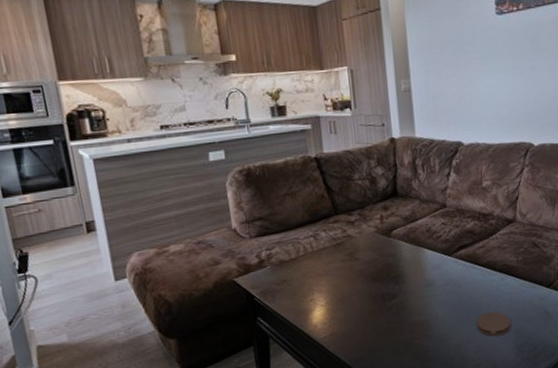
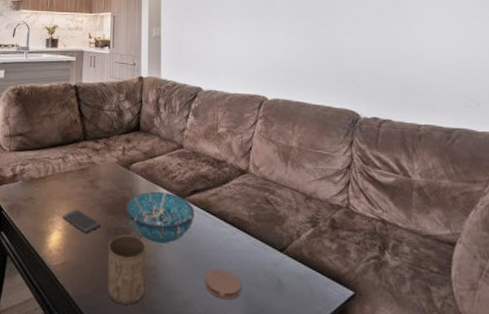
smartphone: none [323,283,367,305] -> present [62,209,102,234]
cup: none [375,297,418,359] -> present [107,235,147,305]
decorative bowl: none [390,253,463,302] -> present [125,191,195,245]

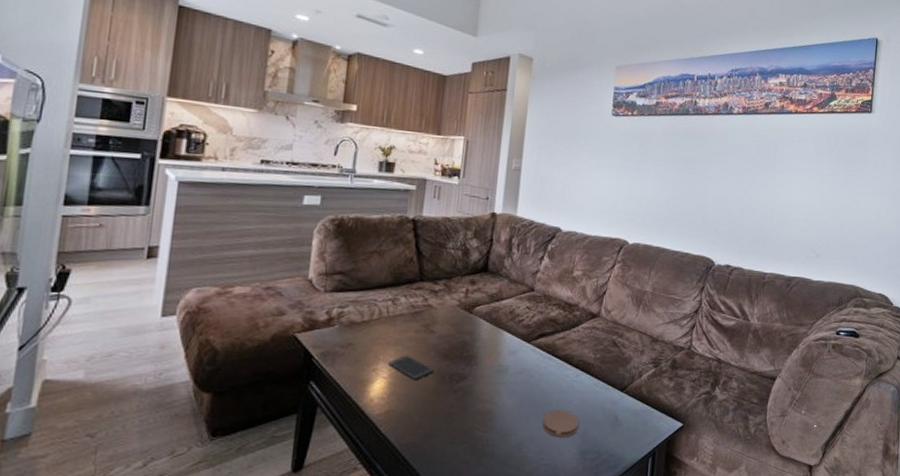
cup: present [107,235,147,305] -> none [436,380,484,449]
decorative bowl: present [125,191,195,245] -> none [463,335,540,389]

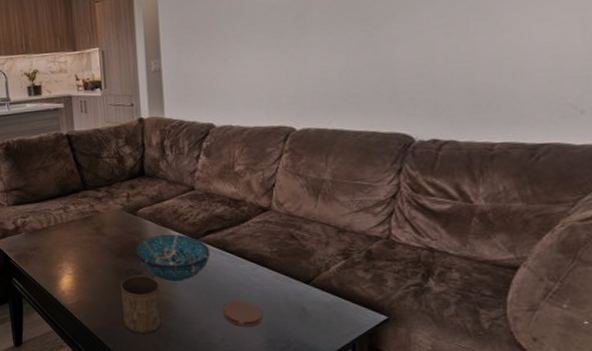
smartphone: present [388,355,435,381] -> none [71,255,112,276]
cup: none [436,380,484,449] -> present [120,275,161,334]
decorative bowl: none [463,335,540,389] -> present [135,234,210,283]

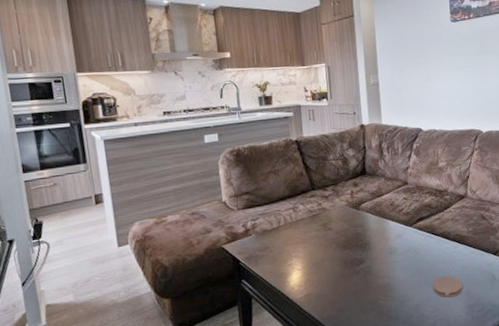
cup: present [120,275,161,334] -> none [345,263,382,317]
decorative bowl: present [135,234,210,283] -> none [358,224,421,267]

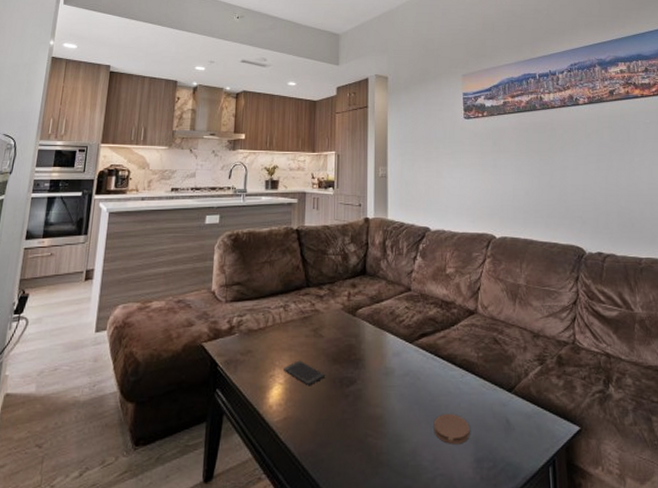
smartphone: none [300,250,338,269] -> present [284,360,326,386]

